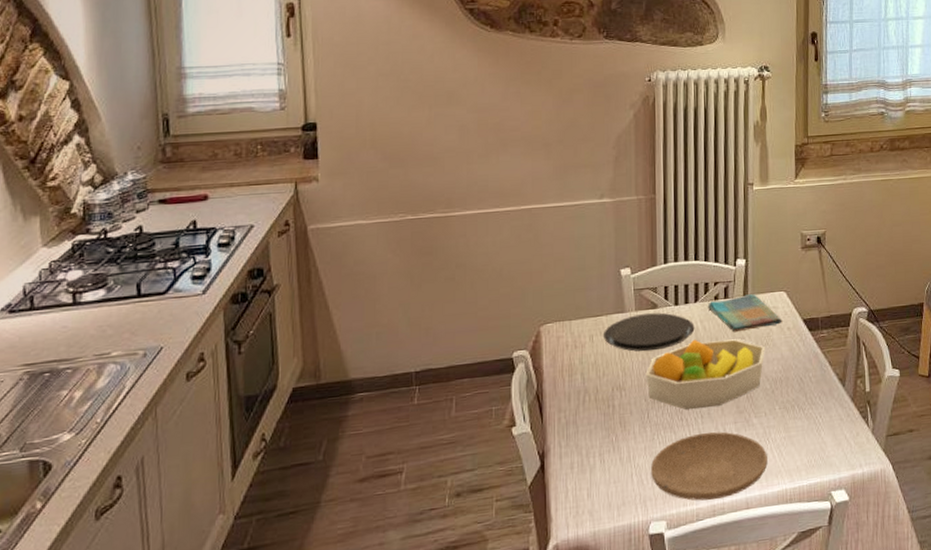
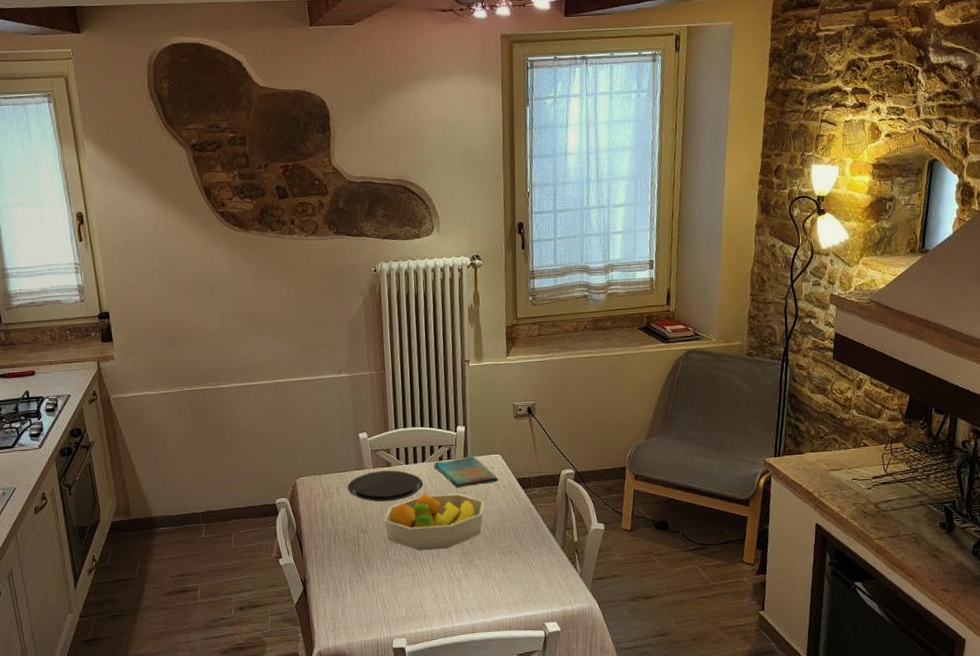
plate: present [650,432,768,501] -> none [391,569,489,624]

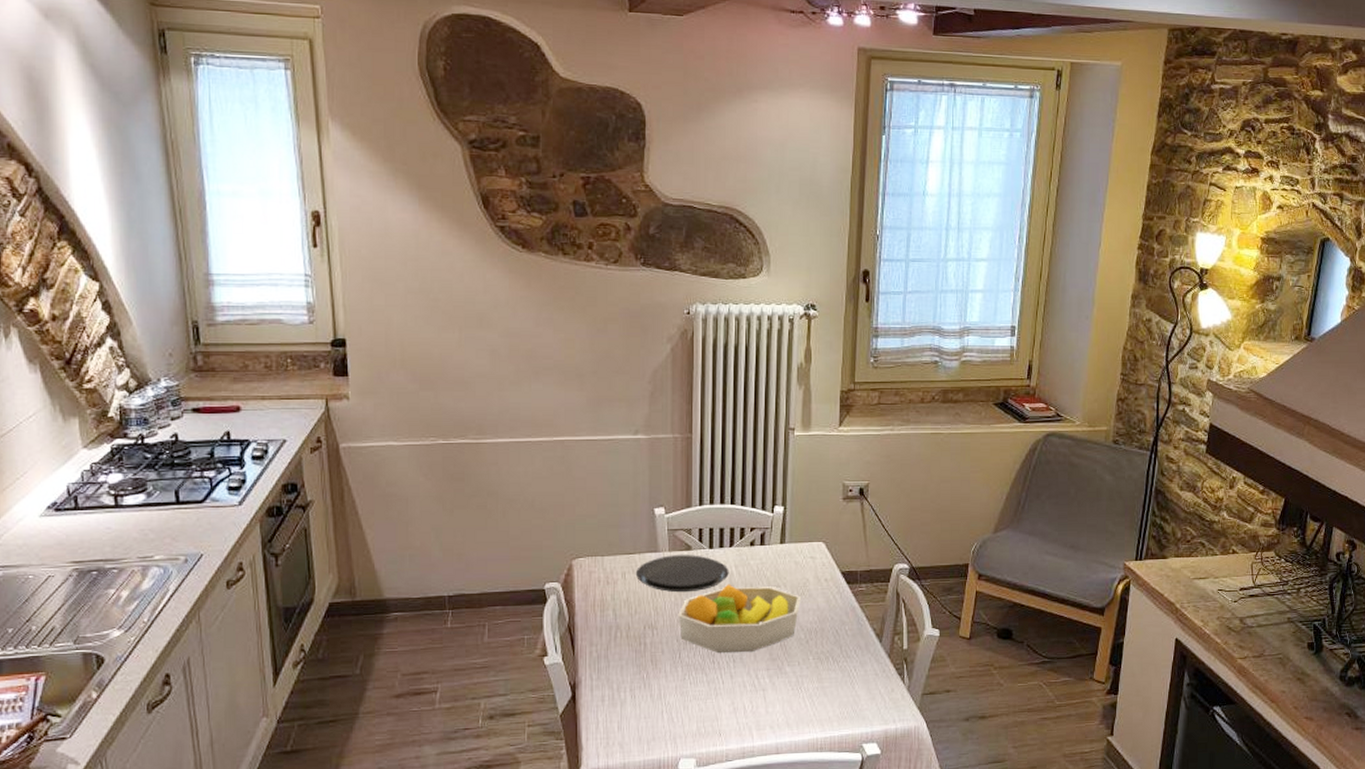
dish towel: present [433,456,499,488] -> none [742,543,820,580]

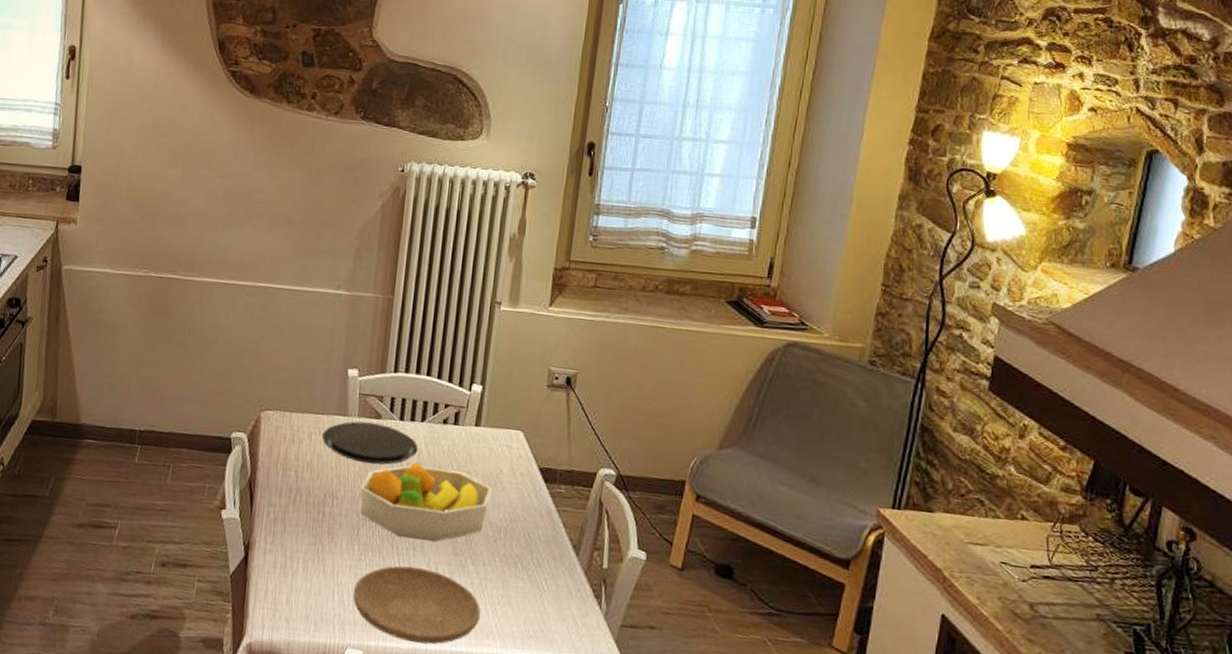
plate: none [680,677,799,742] -> present [352,565,481,645]

